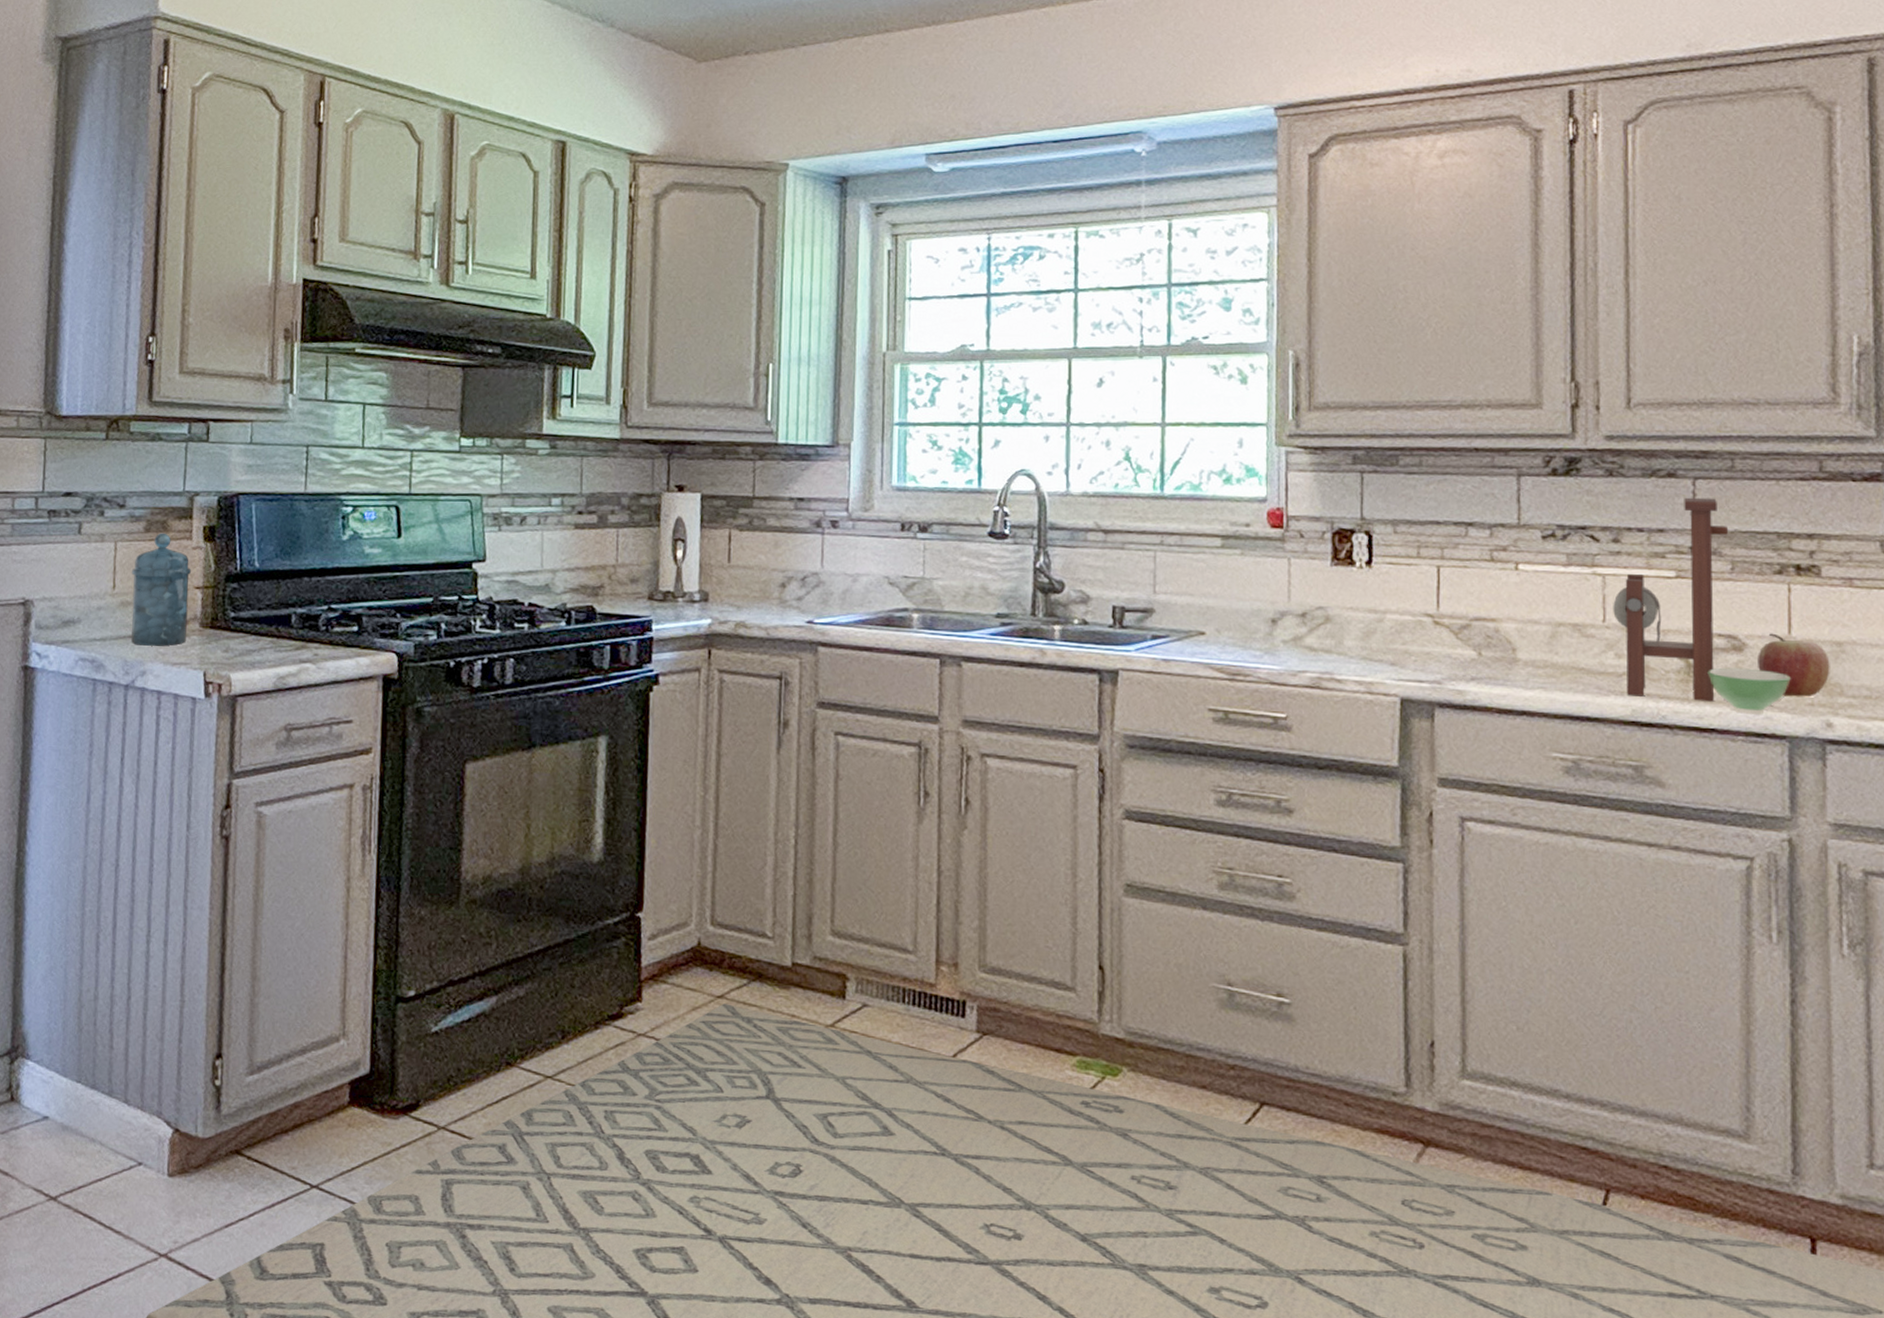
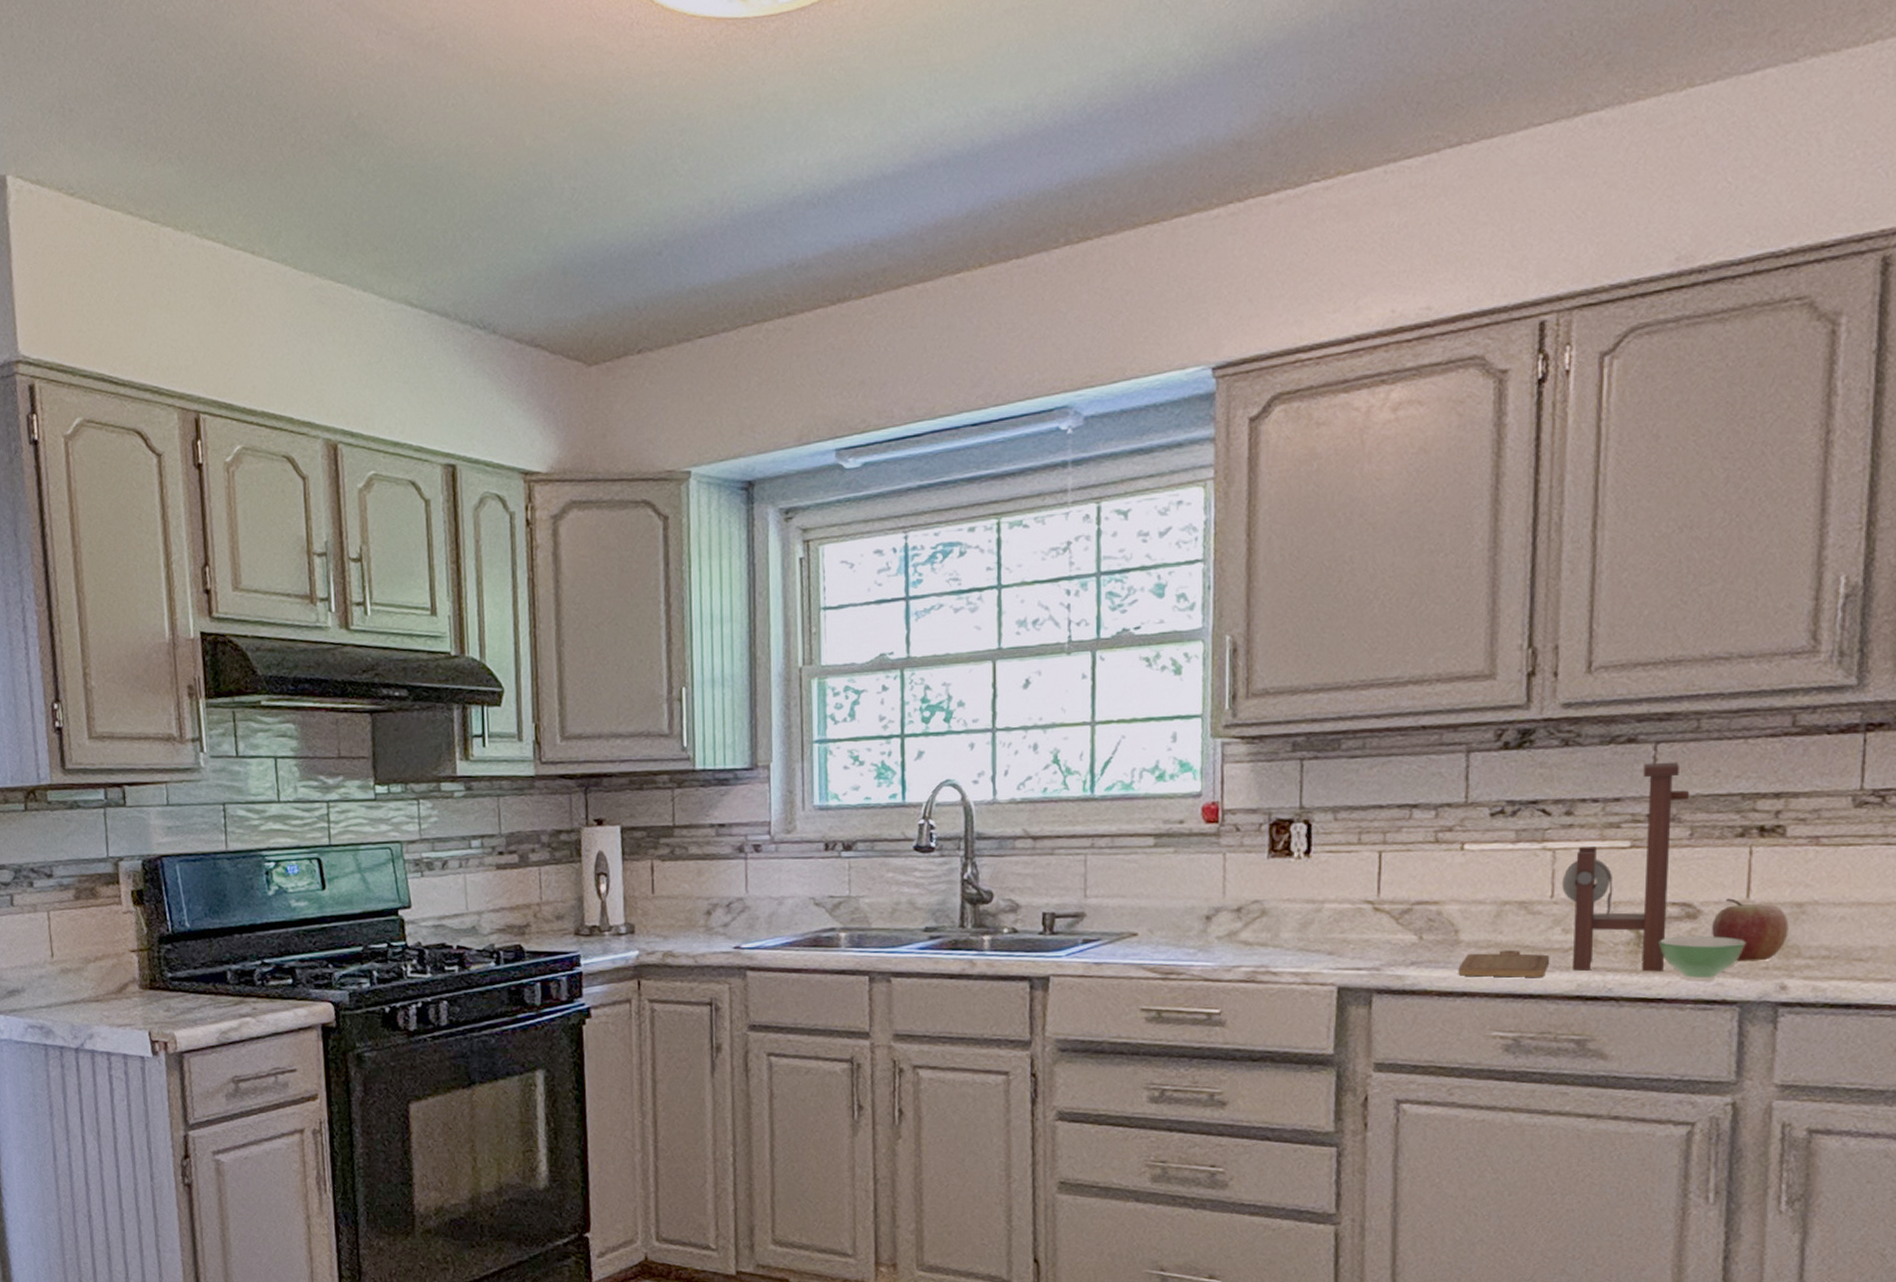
canister: present [131,533,191,646] -> none [67,899,129,1010]
chopping board: none [1517,671,1605,700] -> present [1458,950,1550,978]

